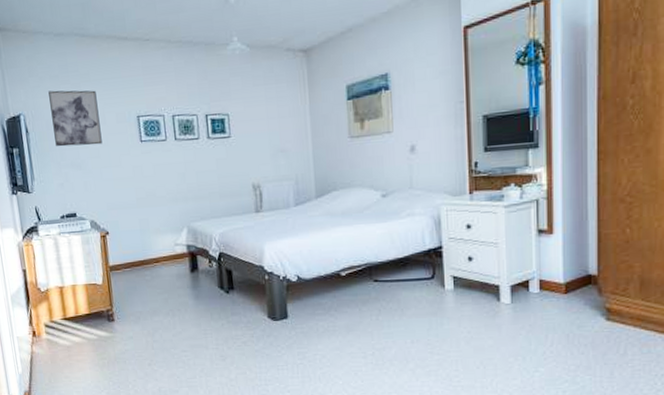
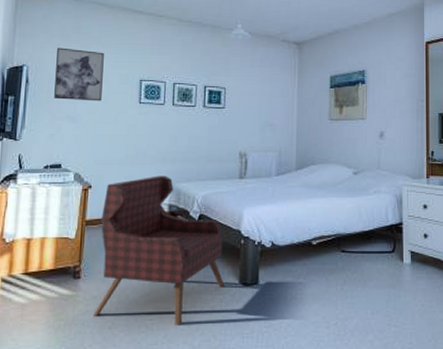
armchair: none [123,216,254,360] -> present [93,176,225,325]

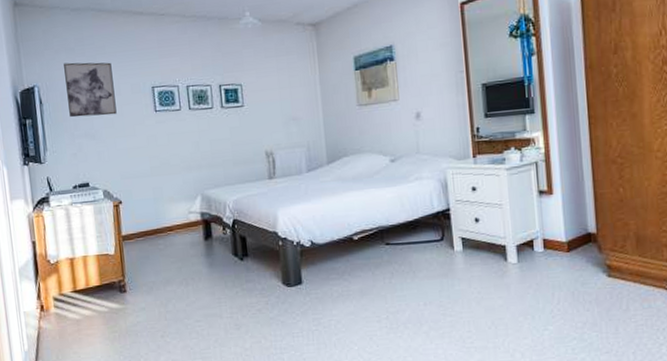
armchair: present [93,176,225,325] -> none [136,184,268,330]

